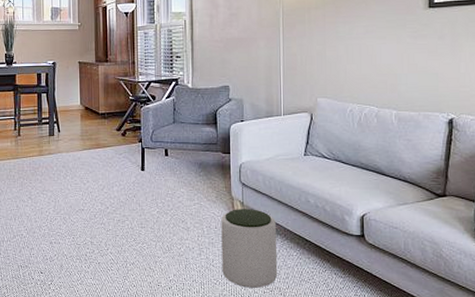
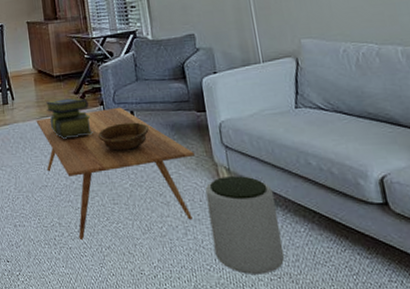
coffee table: none [79,145,216,257] -> present [36,107,195,241]
stack of books: none [89,133,130,170] -> present [46,97,93,139]
decorative bowl: none [133,159,179,184] -> present [97,122,149,152]

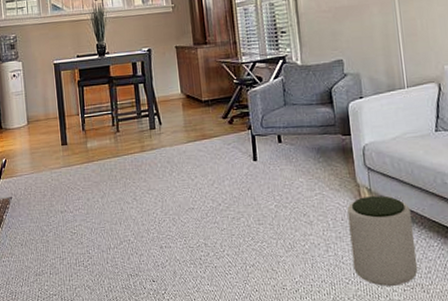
coffee table: present [36,107,195,241] -> none [183,131,338,260]
stack of books: present [46,97,93,139] -> none [193,122,241,163]
decorative bowl: present [97,122,149,152] -> none [244,146,295,175]

